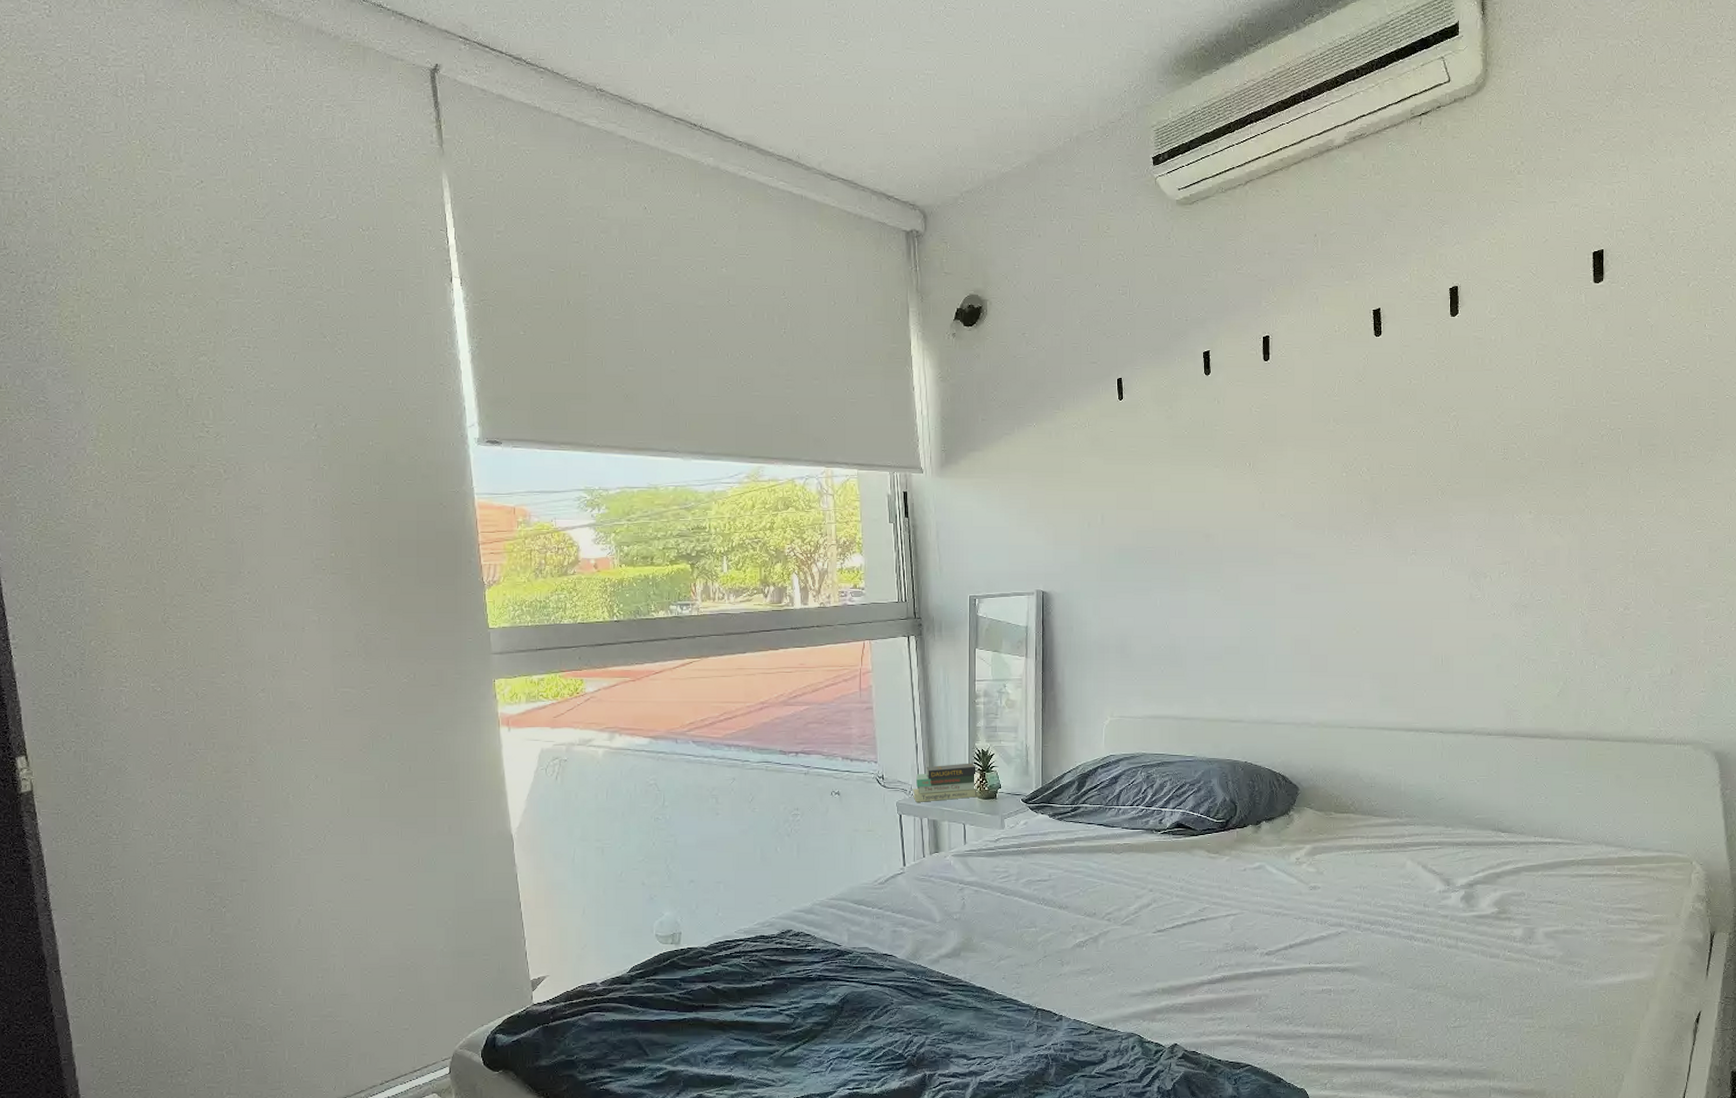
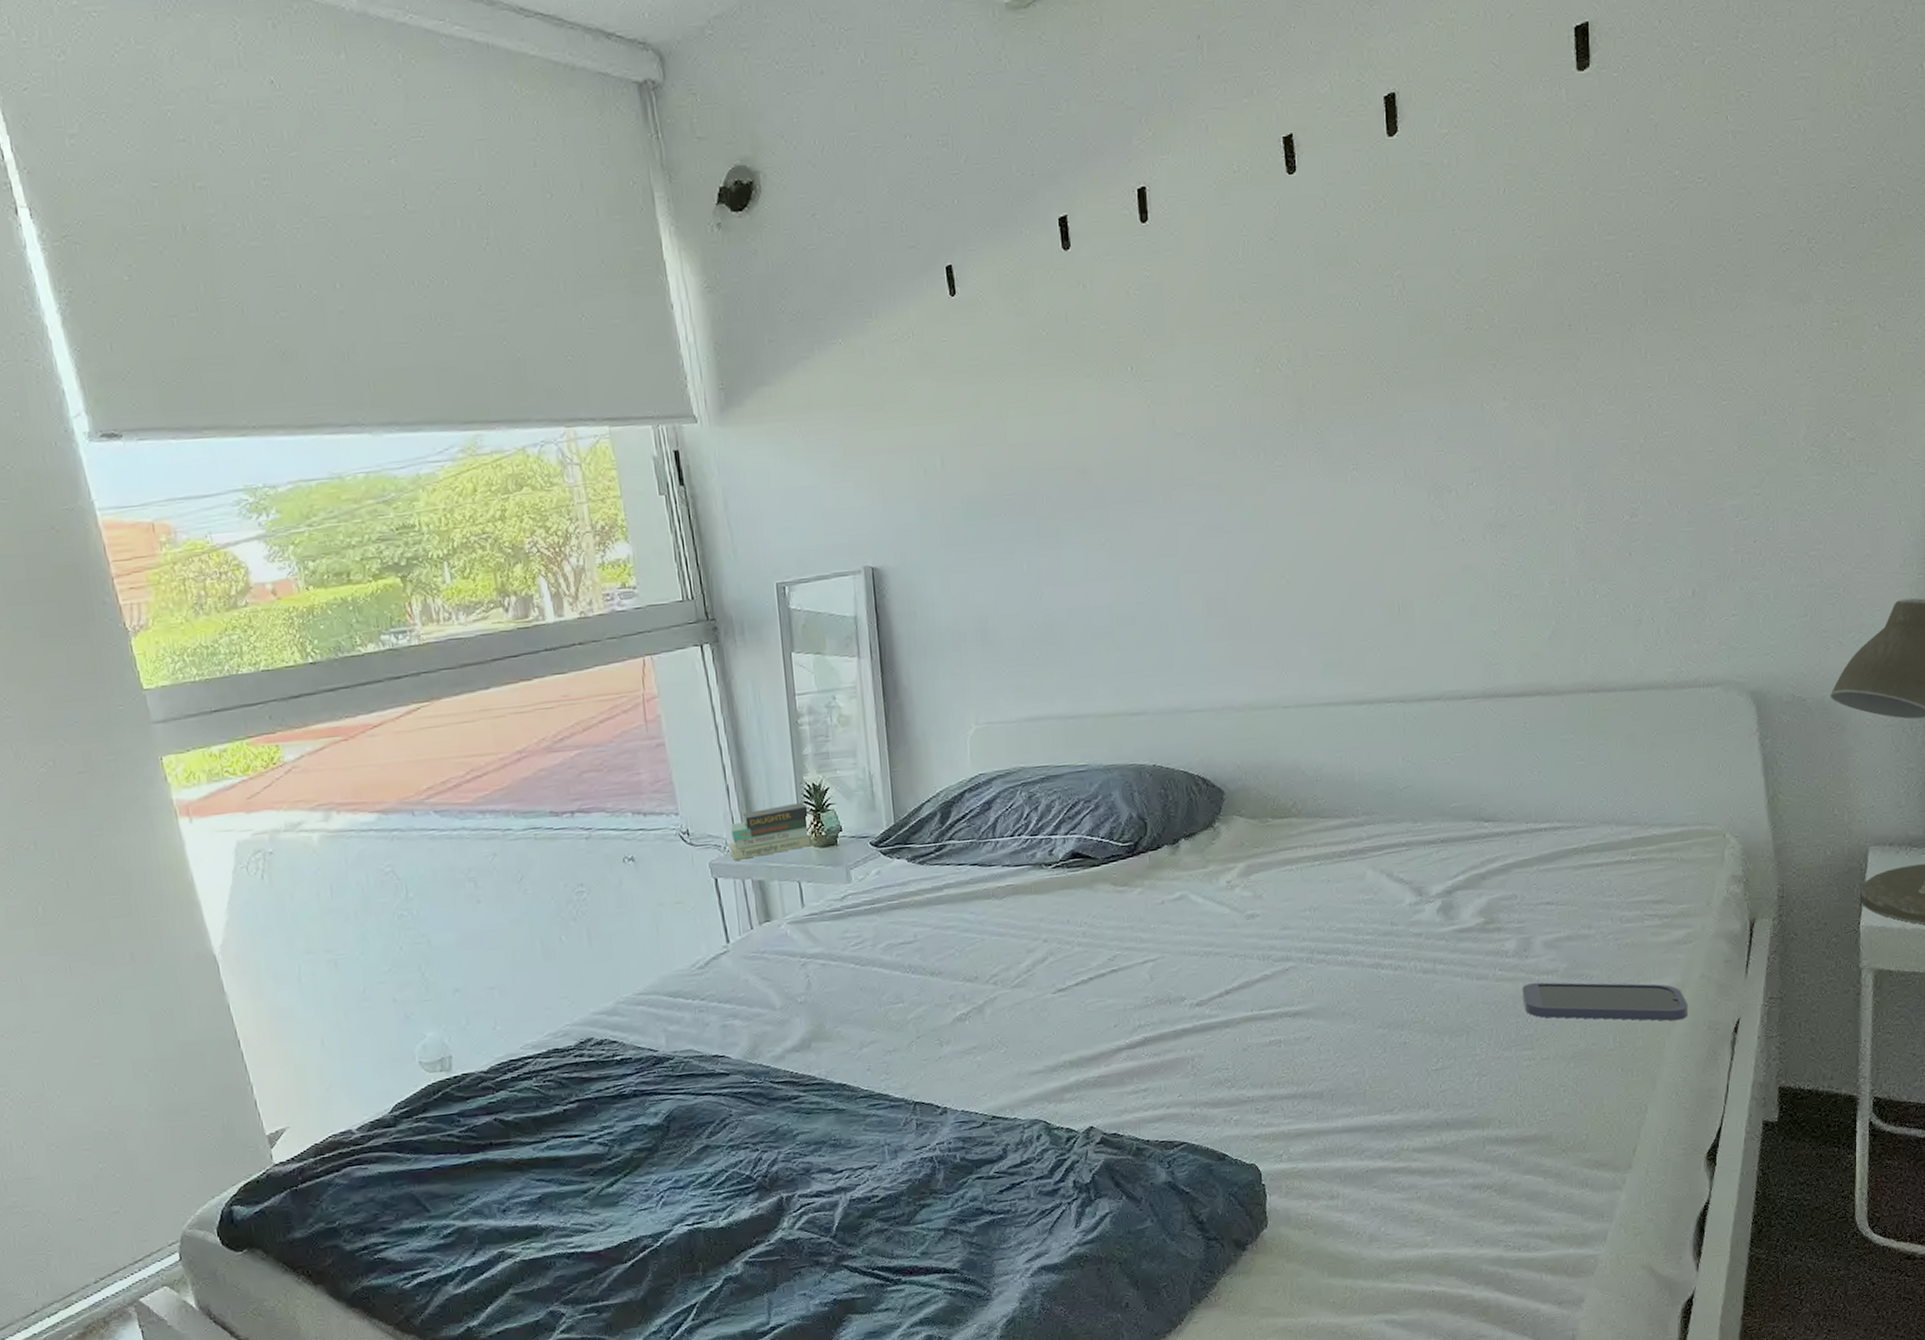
mobile phone: none [1526,964,1660,1008] -> present [1522,982,1689,1021]

